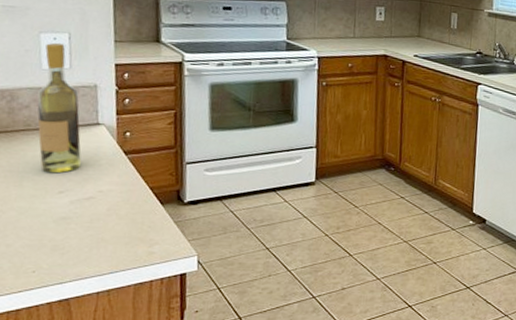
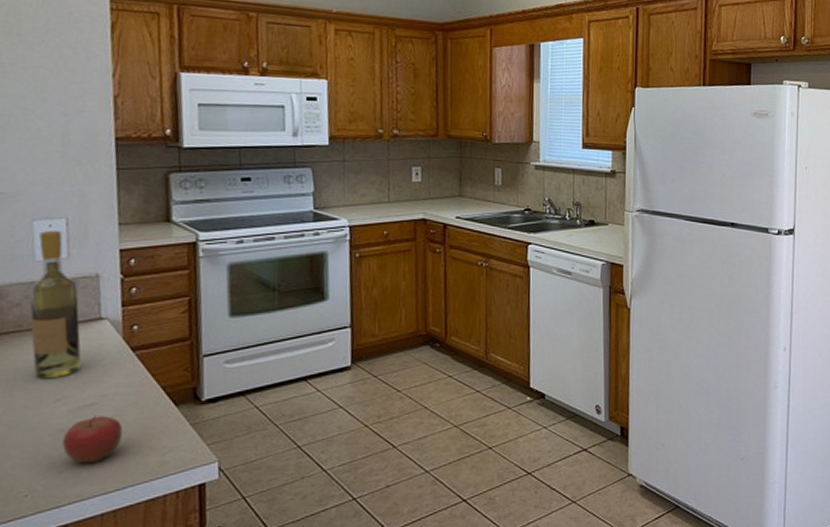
fruit: none [64,207,117,248] -> present [62,415,123,464]

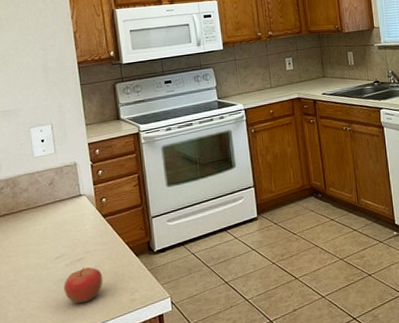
bottle: present [28,230,82,379] -> none [32,133,71,243]

